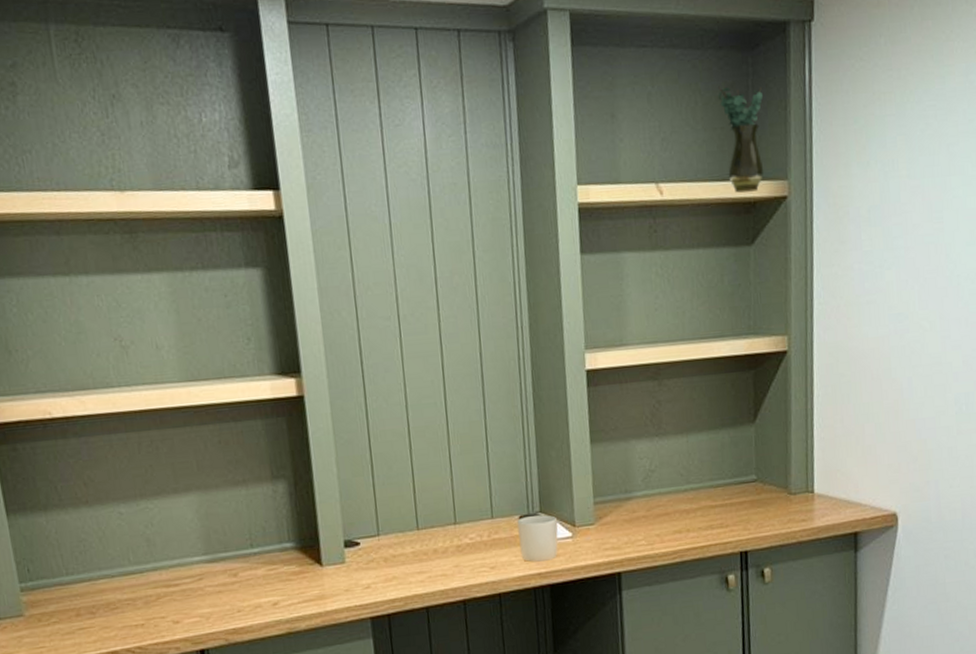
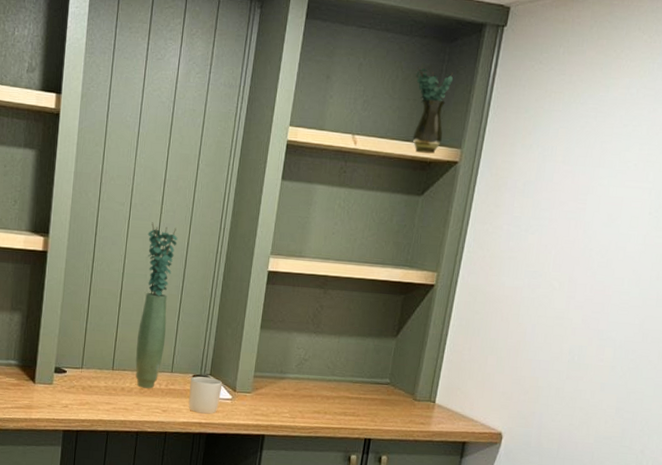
vase: none [427,334,478,545] -> present [135,222,178,389]

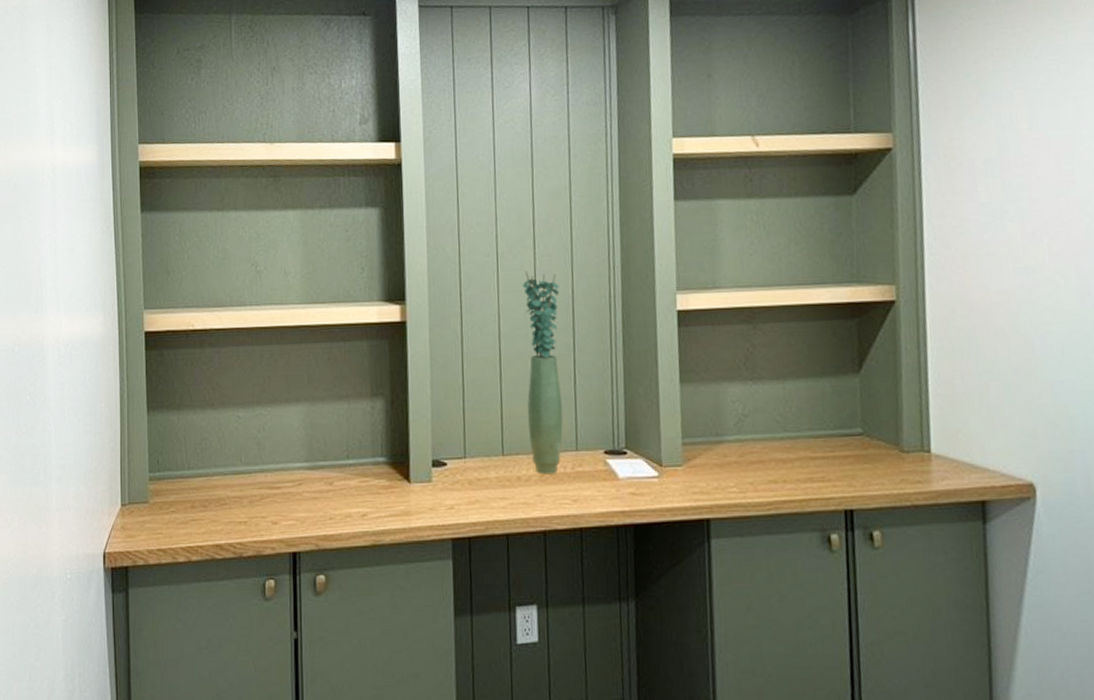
mug: present [188,376,223,415] -> none [602,452,644,500]
vase: present [412,66,453,155] -> none [816,47,866,146]

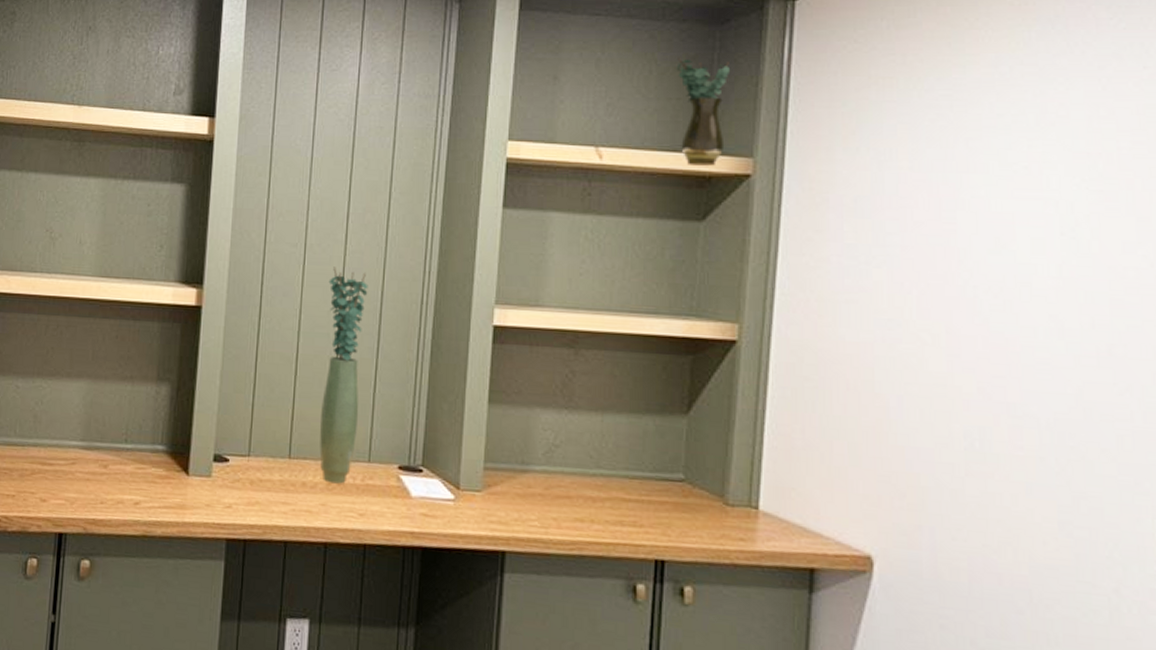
vase: none [816,47,866,146] -> present [676,57,729,167]

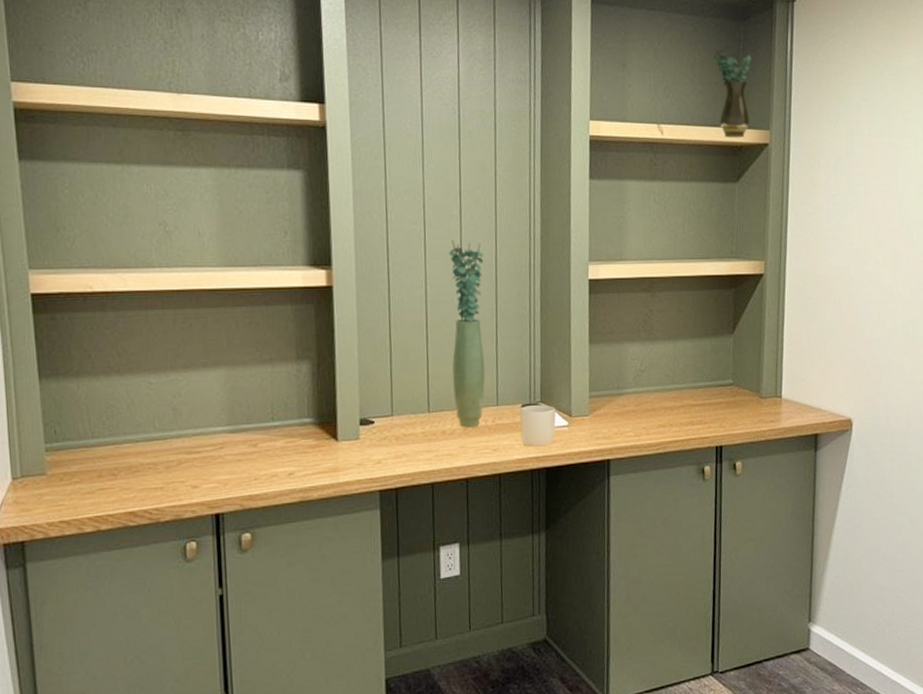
mug: none [394,468,440,521] -> present [520,405,556,447]

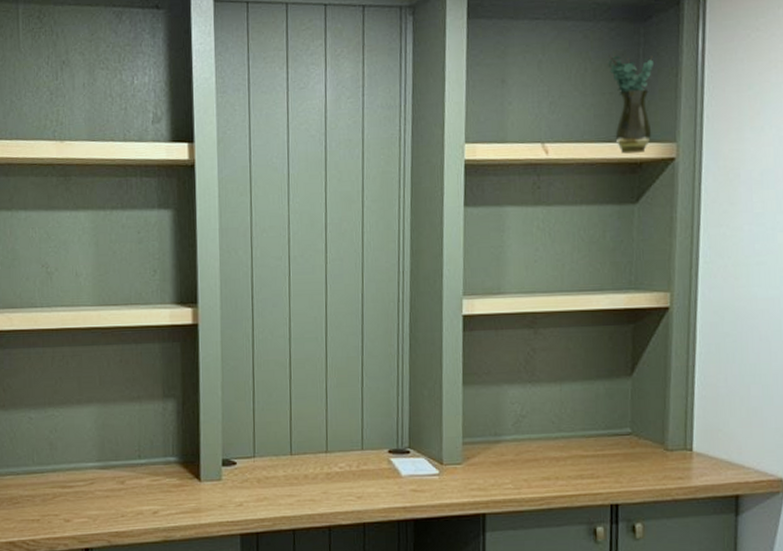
vase: present [448,239,486,428] -> none [313,275,350,473]
mug: present [520,405,556,447] -> none [386,451,426,497]

